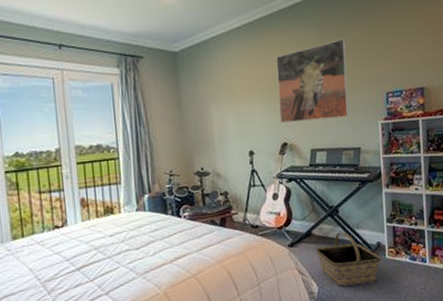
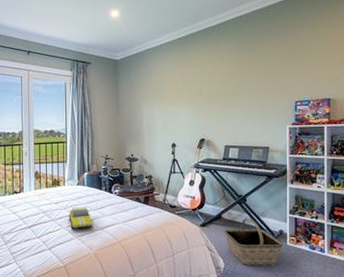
toy car: none [128,236,160,265] -> present [69,206,93,228]
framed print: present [276,39,349,124] -> none [199,54,261,123]

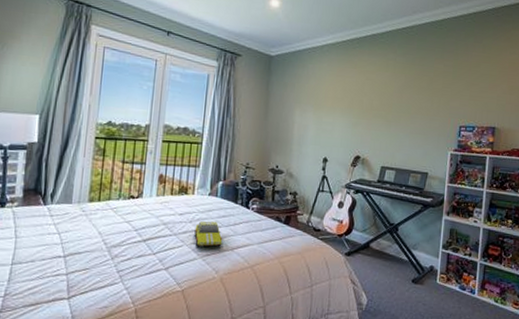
basket: present [224,218,283,265] -> none [371,249,433,304]

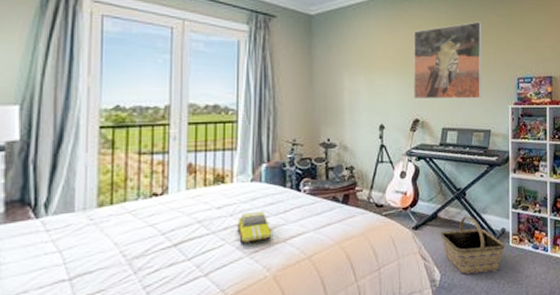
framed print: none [357,70,429,143] -> present [414,22,482,100]
basket: none [371,249,433,304] -> present [440,216,506,274]

